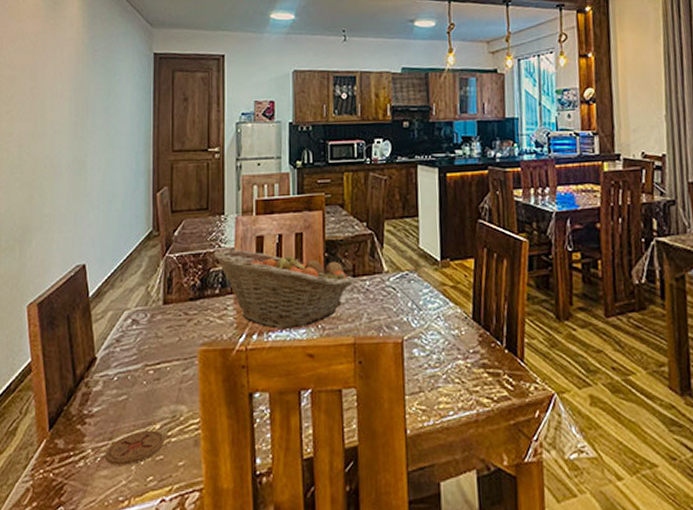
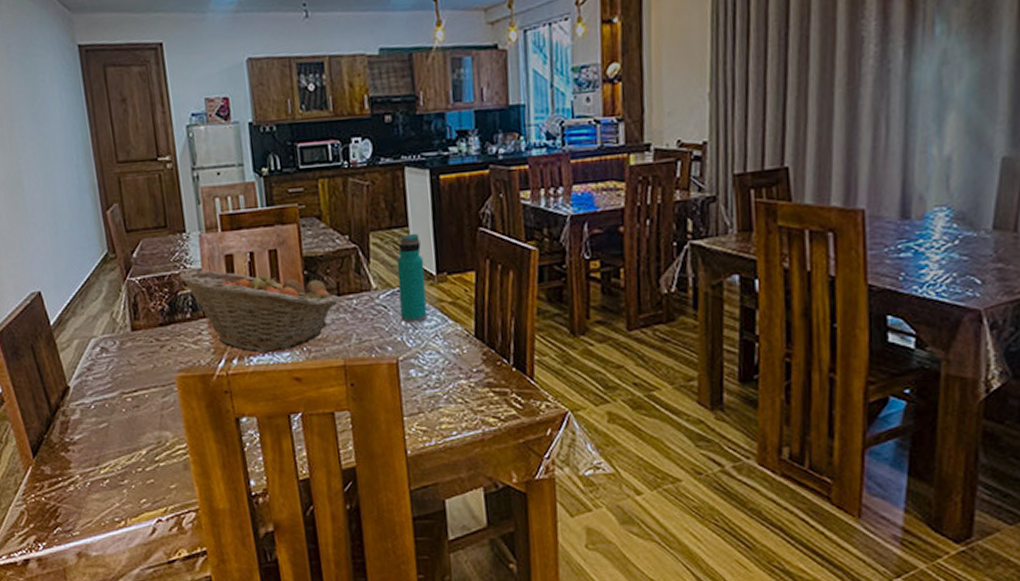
coaster: present [105,430,164,465] -> none [94,455,153,489]
water bottle: none [406,222,431,304] -> present [396,233,428,323]

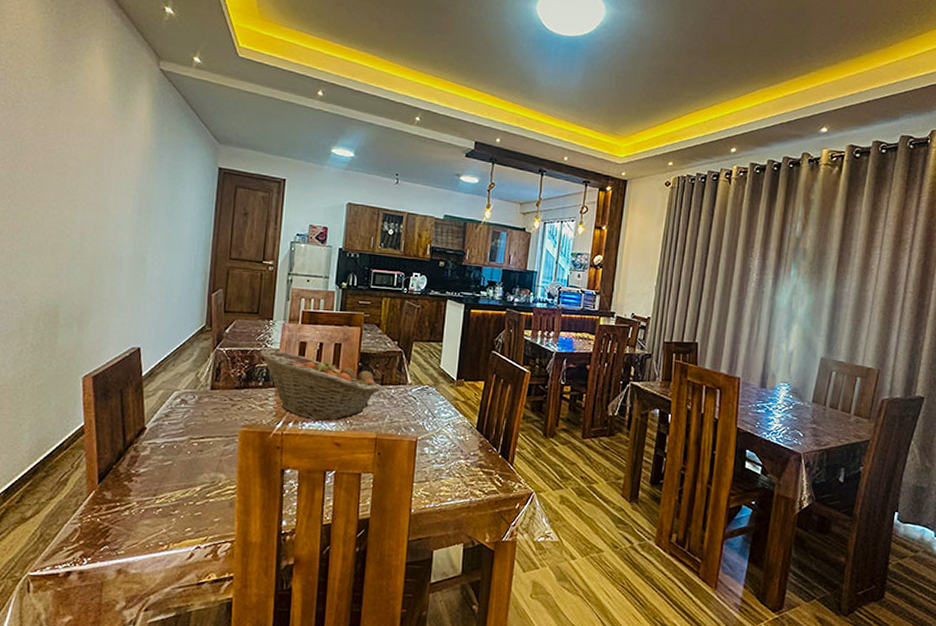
water bottle: present [396,233,428,323] -> none [425,347,449,413]

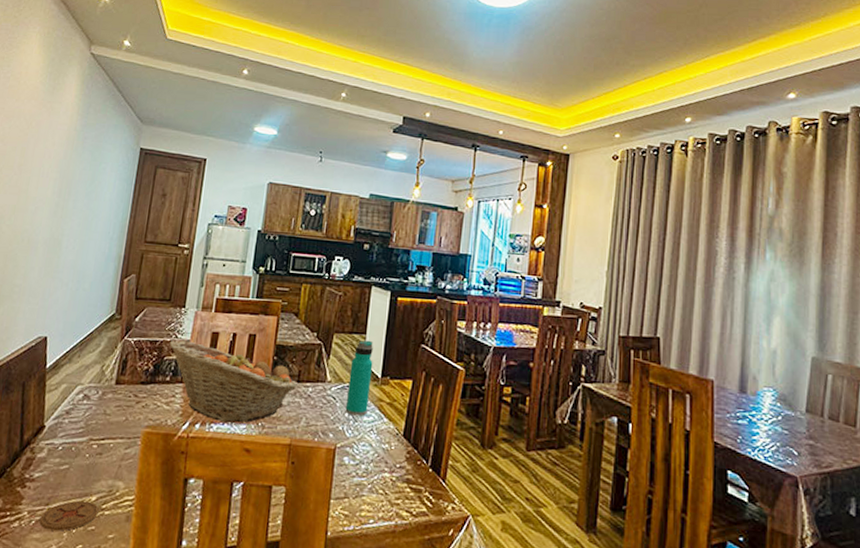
coaster: none [148,491,204,517] -> present [39,500,99,531]
water bottle: none [425,347,449,413] -> present [345,340,374,416]

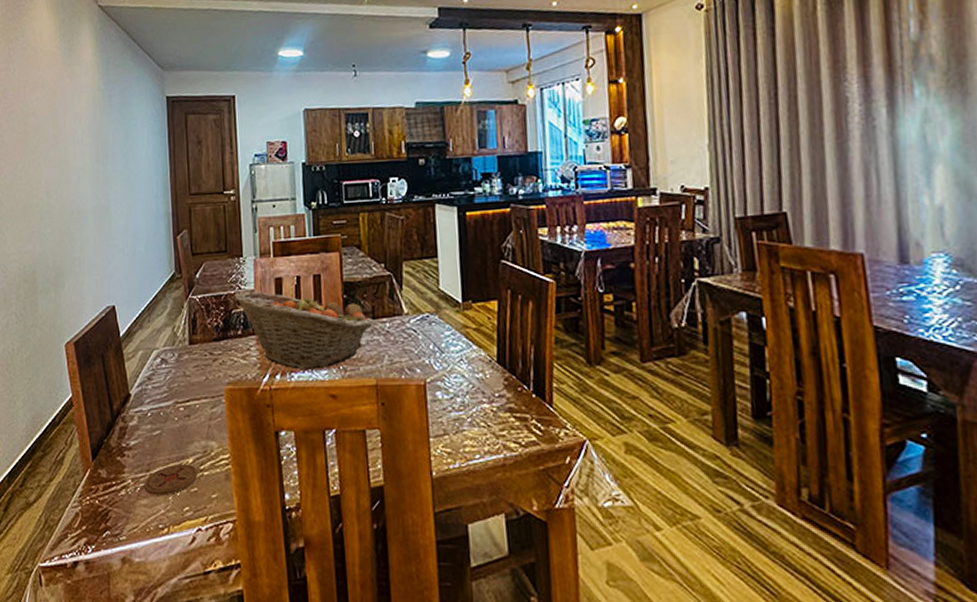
water bottle: present [345,340,374,416] -> none [426,263,454,347]

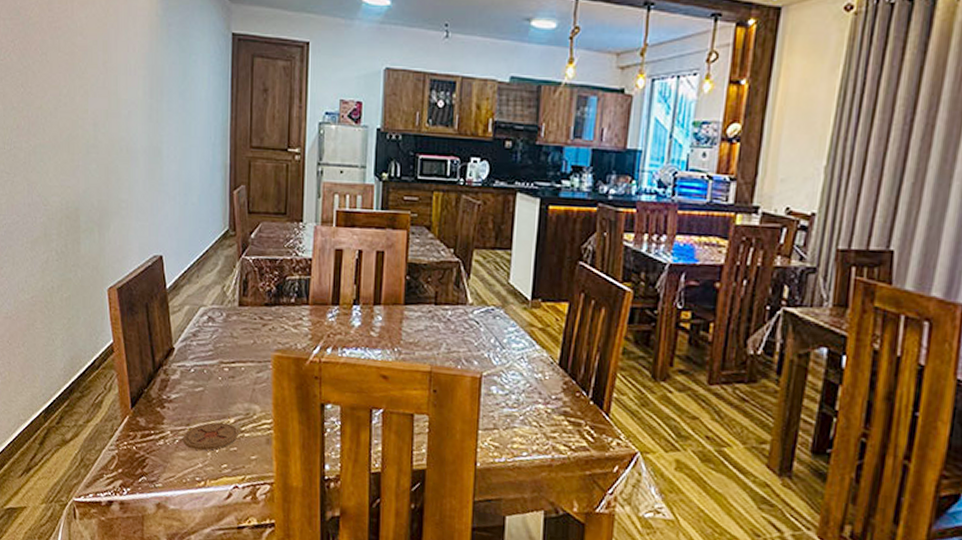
fruit basket: present [234,290,373,371] -> none [290,258,435,348]

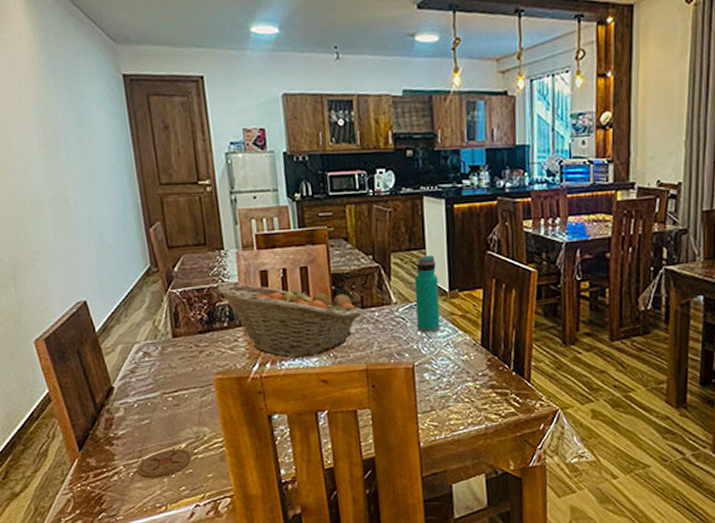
fruit basket: none [290,258,435,348] -> present [217,283,362,359]
water bottle: none [490,256,521,343] -> present [414,255,441,333]

